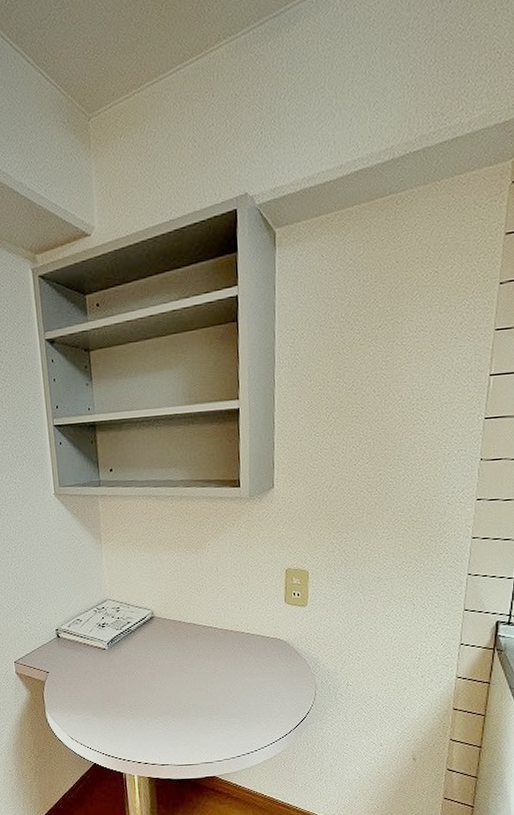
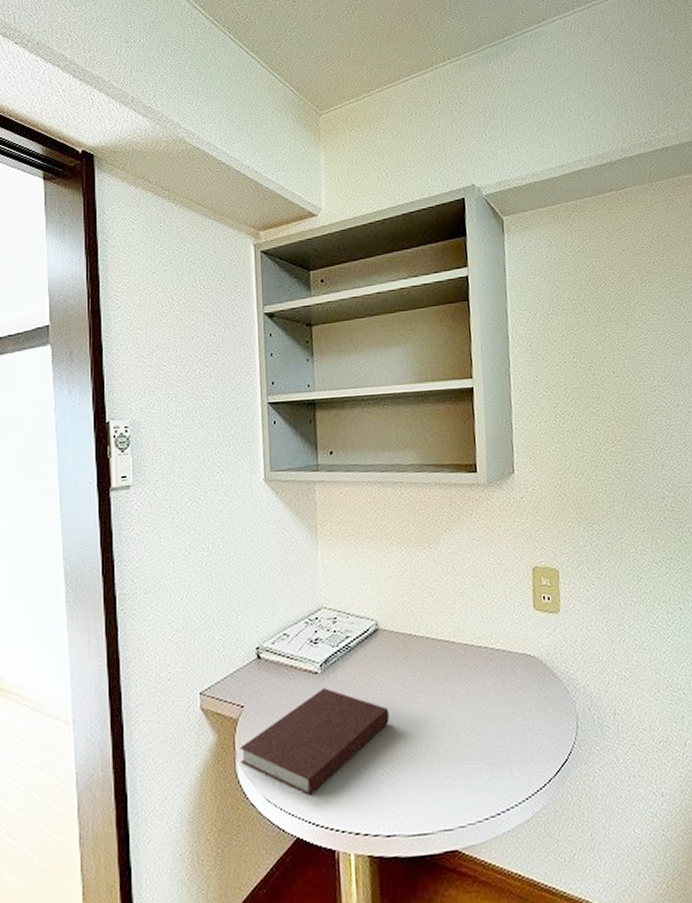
notebook: none [48,660,163,736] -> present [240,688,389,797]

